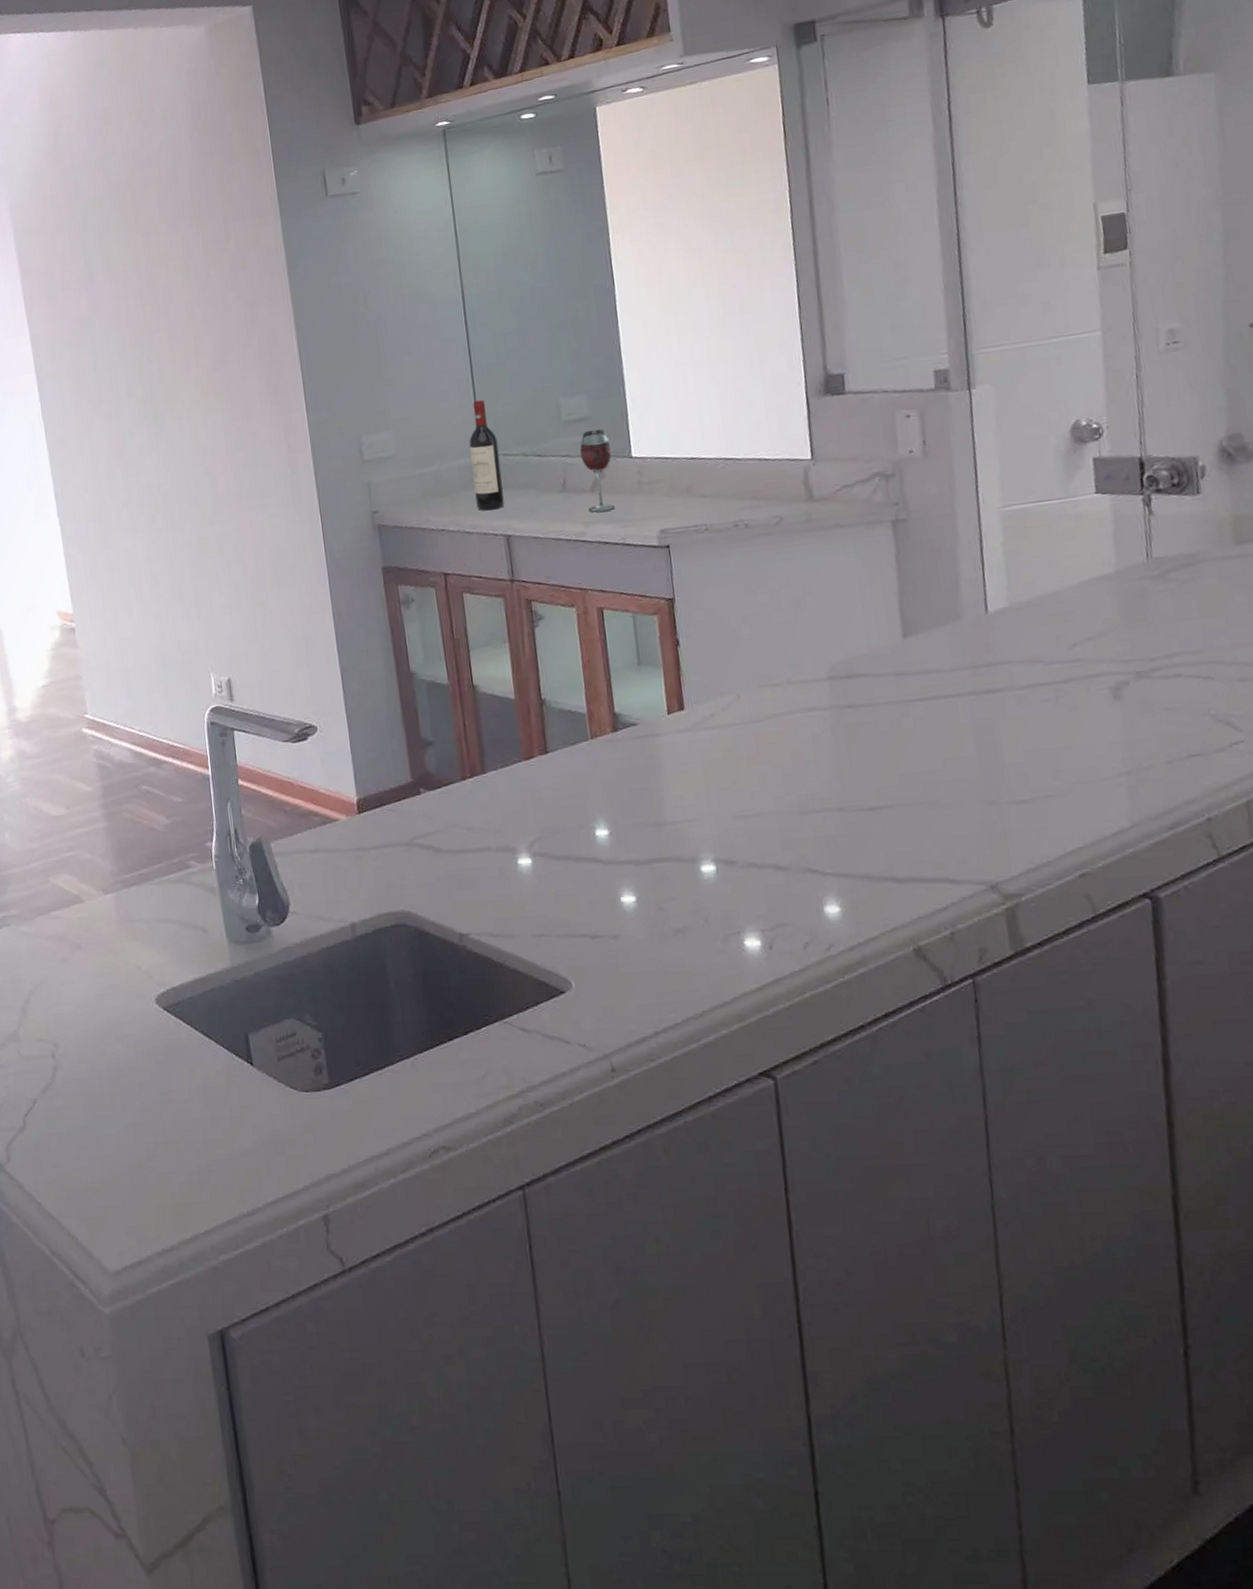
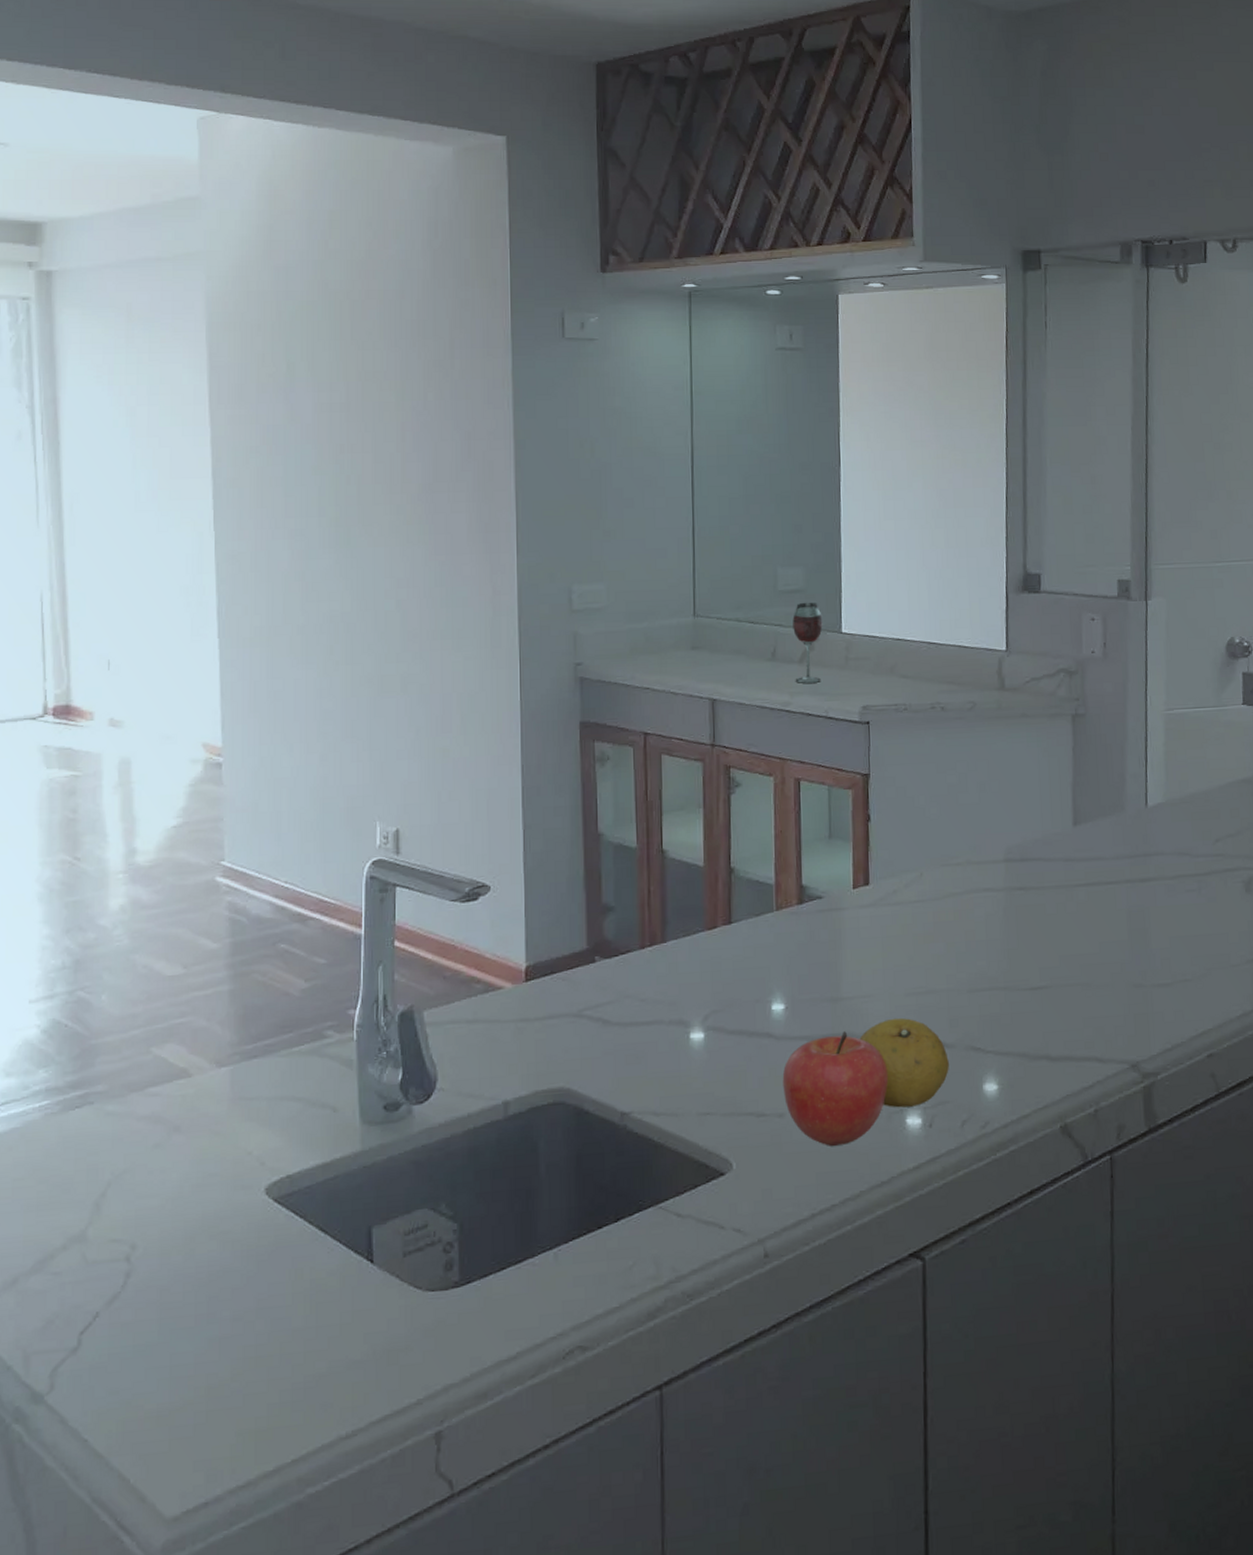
wine bottle: present [468,399,505,511] -> none [683,561,714,673]
fruit: none [612,855,723,967] -> present [782,1031,889,1146]
fruit: none [687,841,786,930] -> present [859,1018,949,1108]

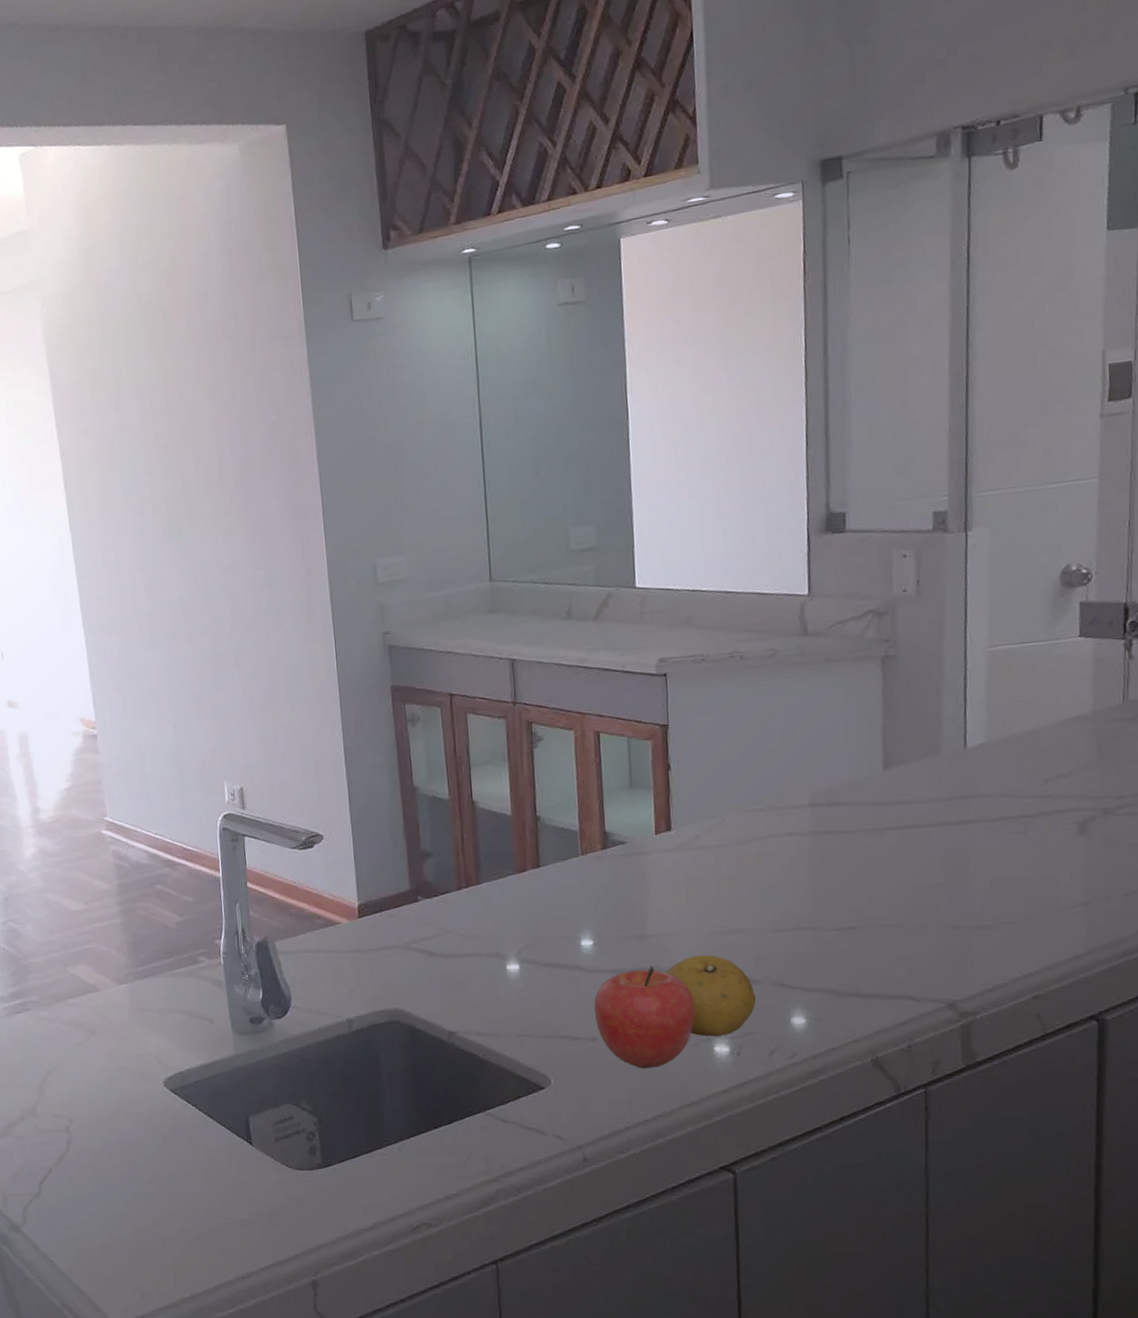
wineglass: present [793,602,823,683] -> none [586,559,617,640]

